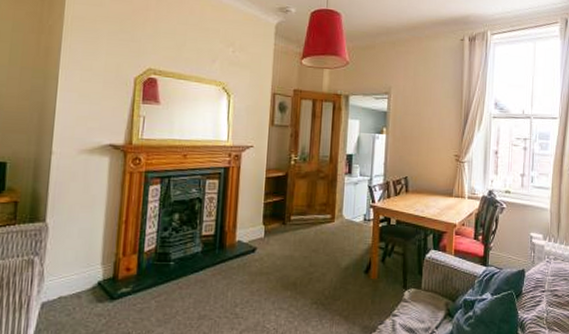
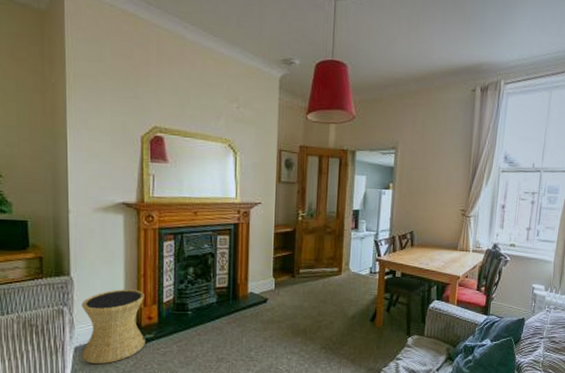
side table: none [48,237,124,322] -> present [81,289,146,364]

